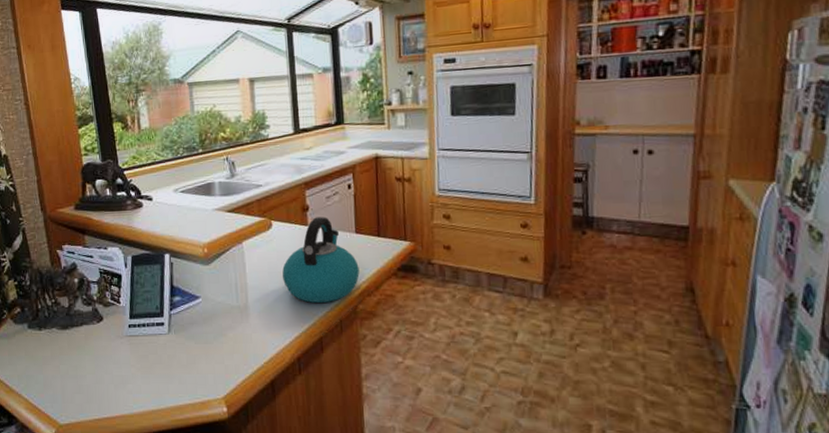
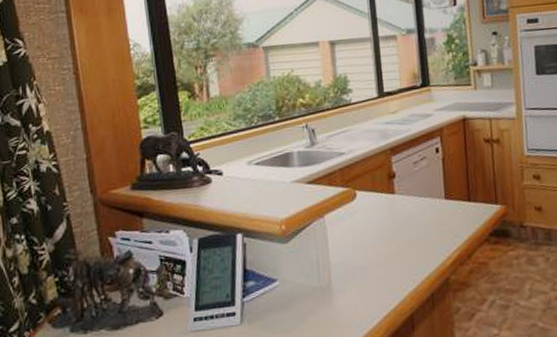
kettle: present [282,217,360,303] -> none [368,183,451,277]

